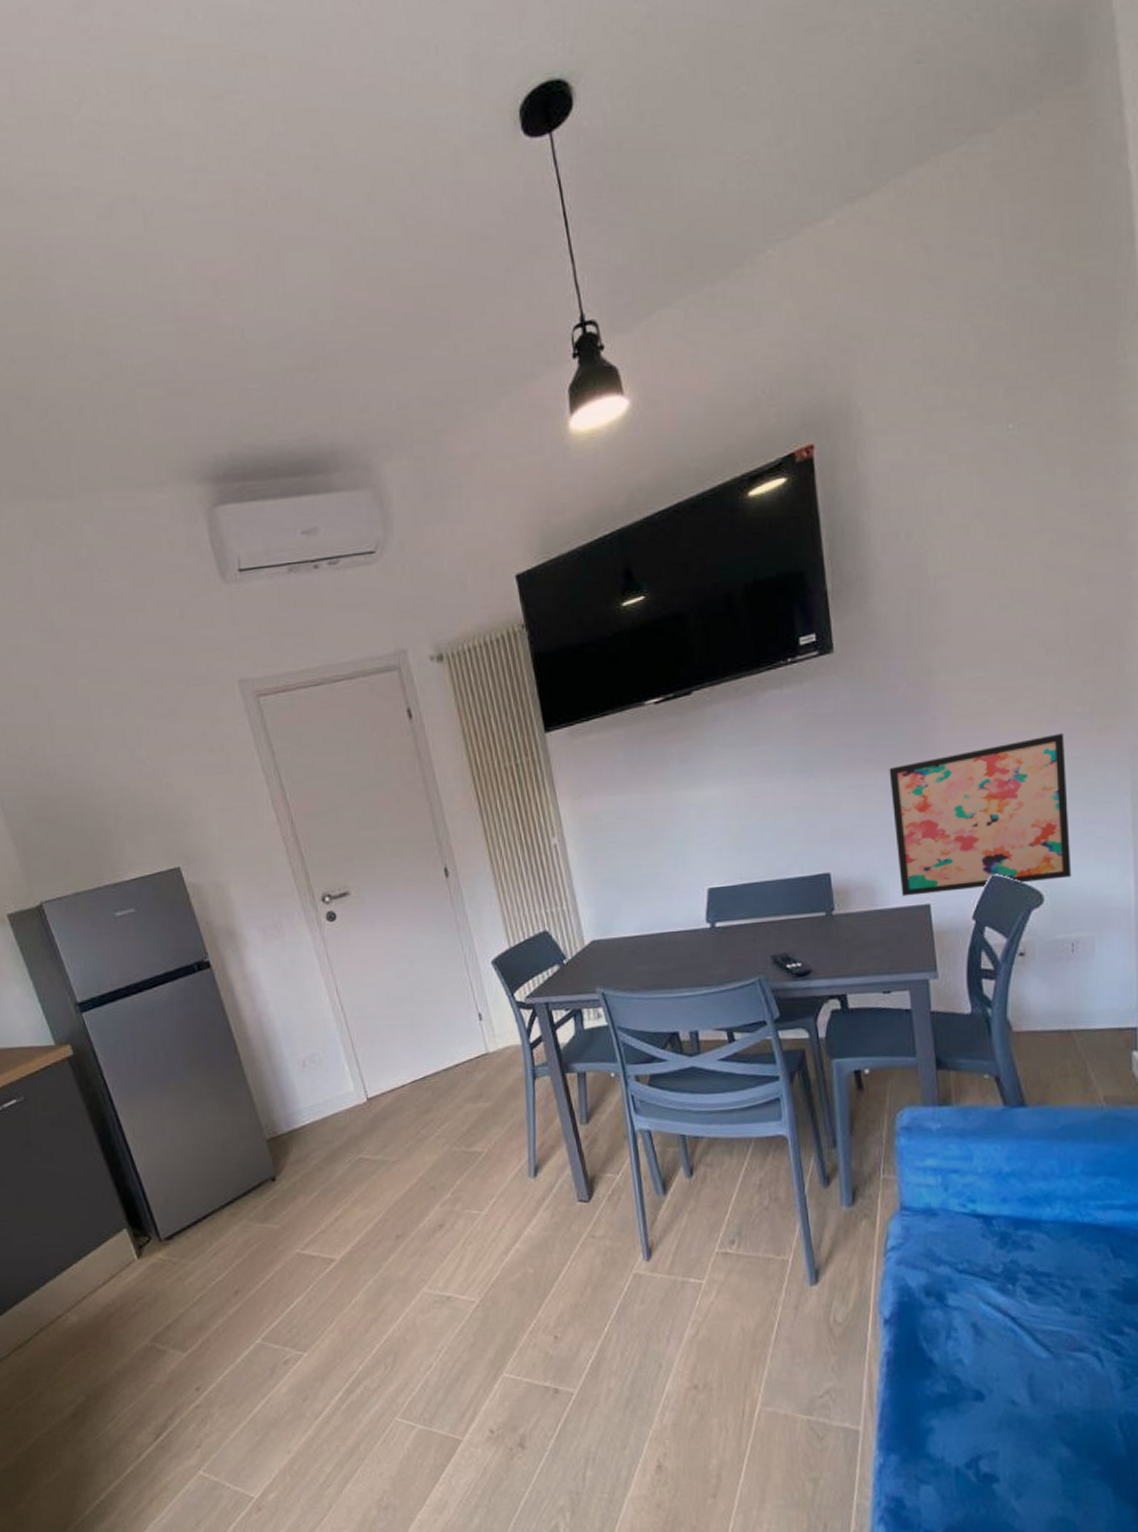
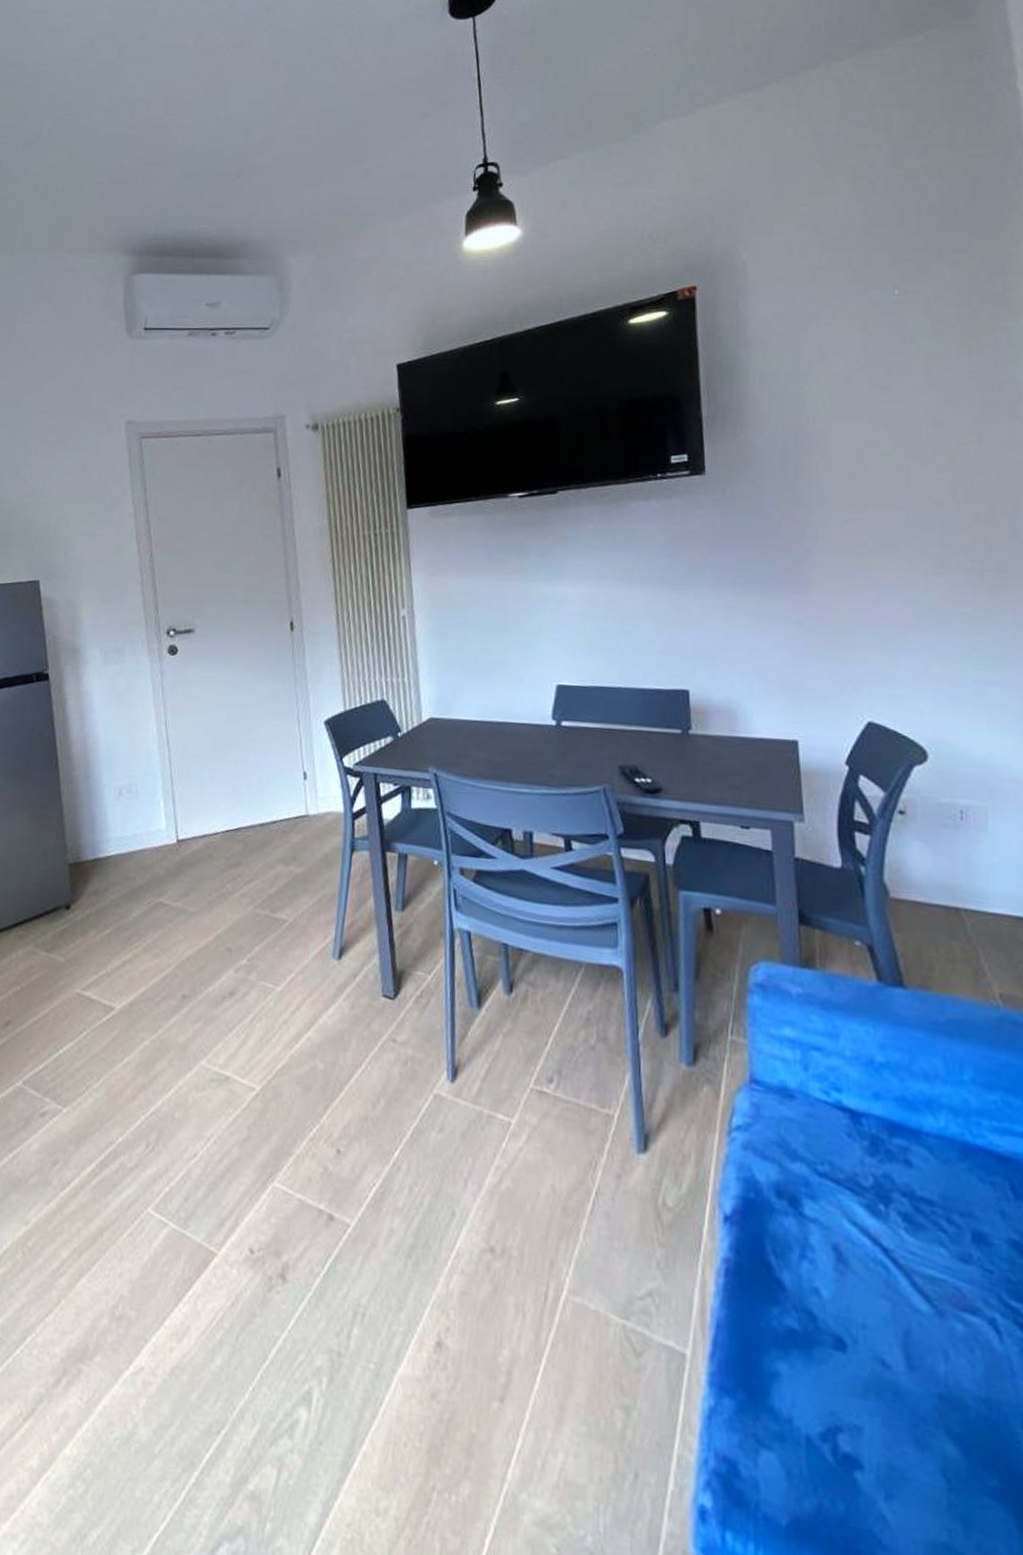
wall art: present [889,732,1072,896] -> none [758,586,960,738]

